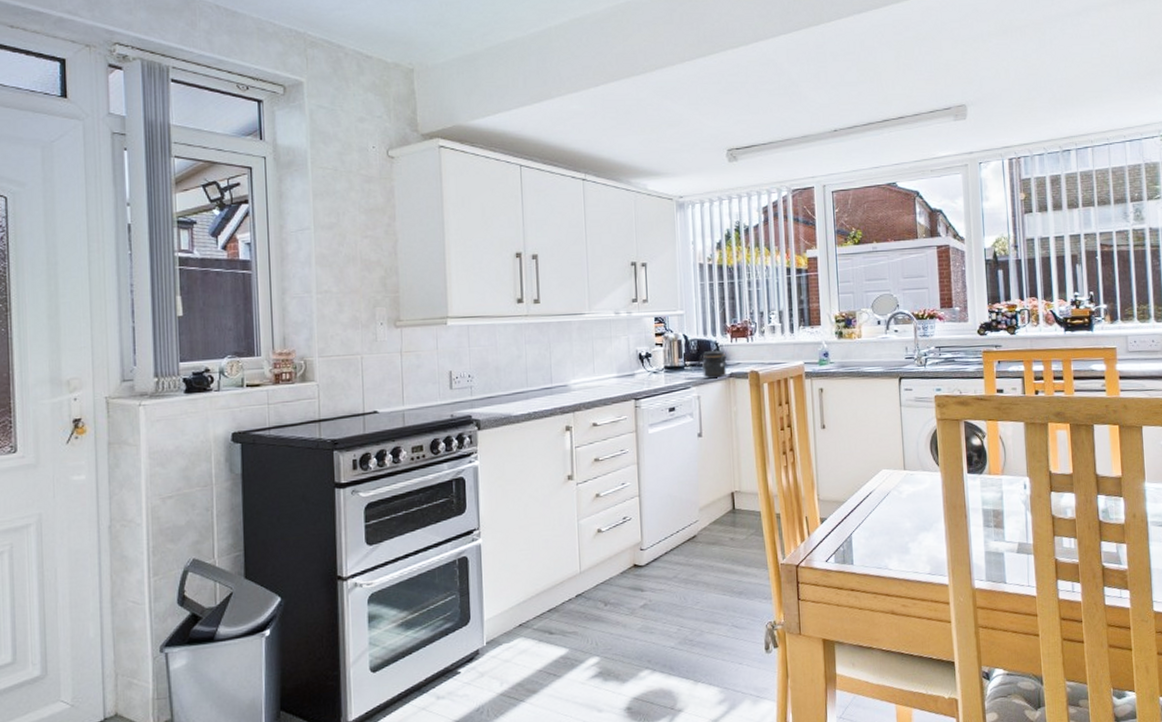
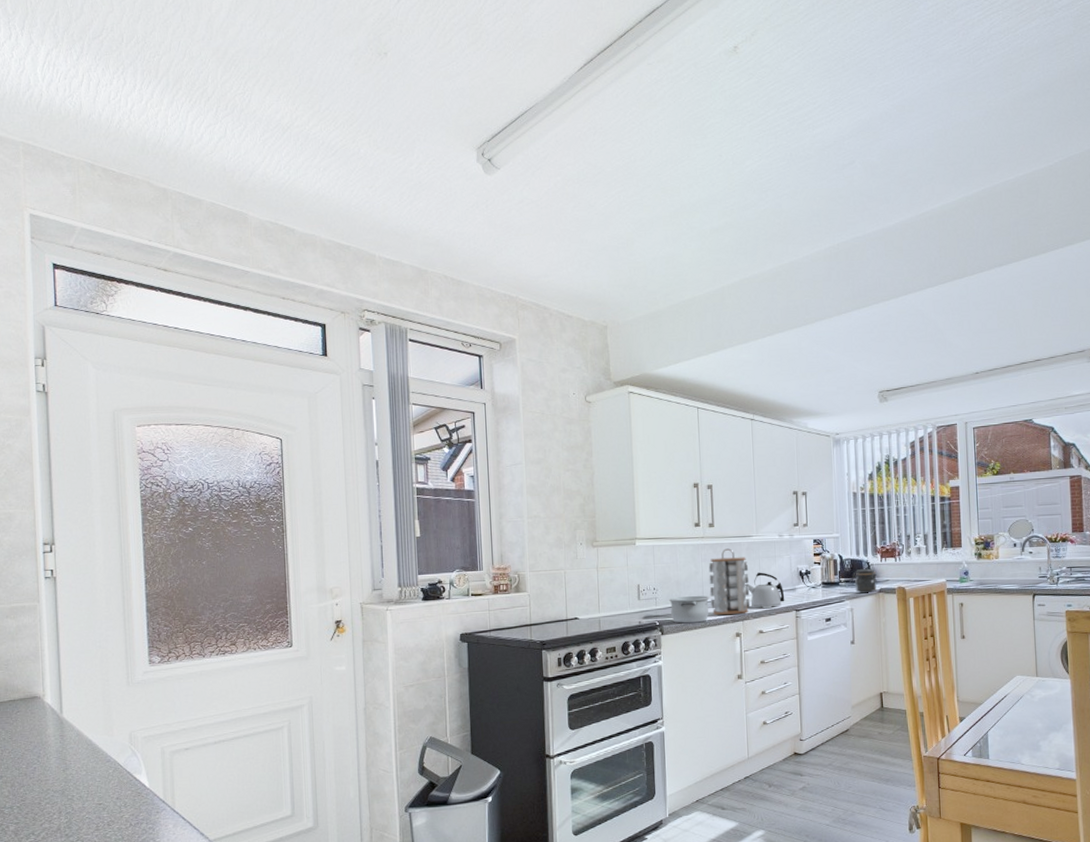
cooking pot: none [486,383,535,417] -> present [668,596,710,624]
spice rack: none [533,328,583,407] -> present [708,548,751,616]
kettle: none [576,355,622,398] -> present [745,572,785,609]

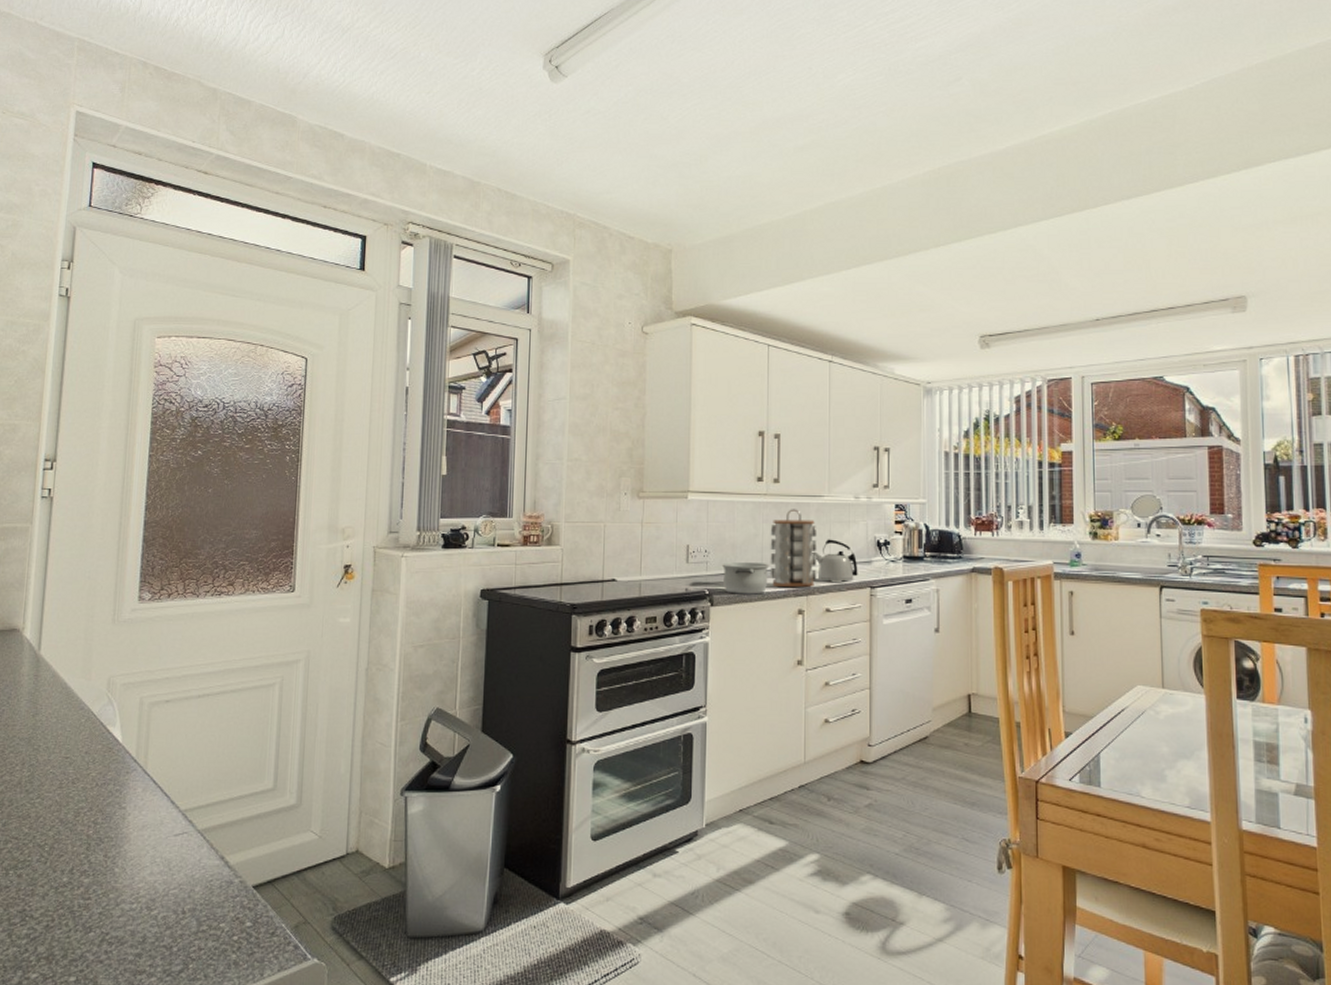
jar: present [852,569,878,594] -> none [939,543,971,572]

